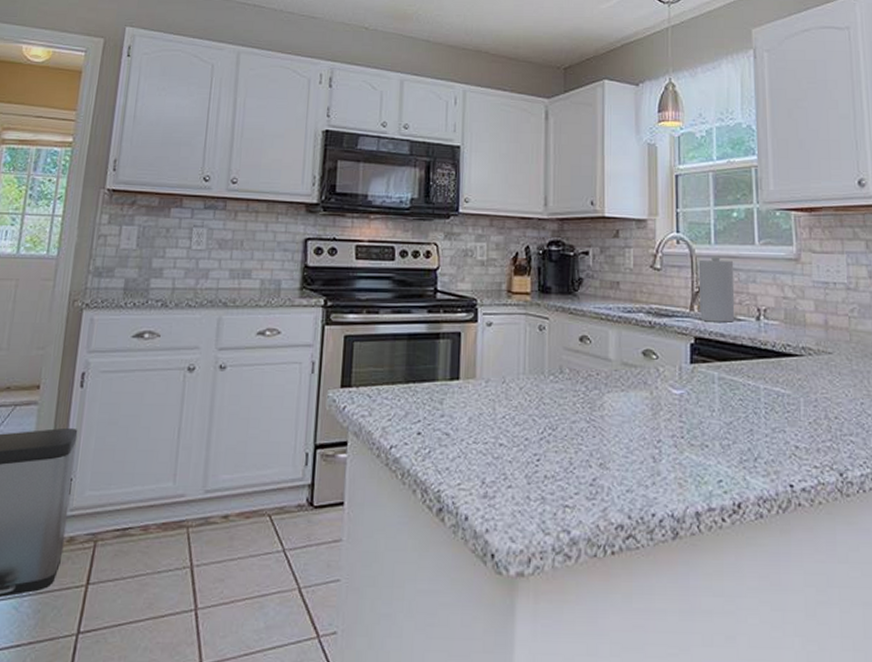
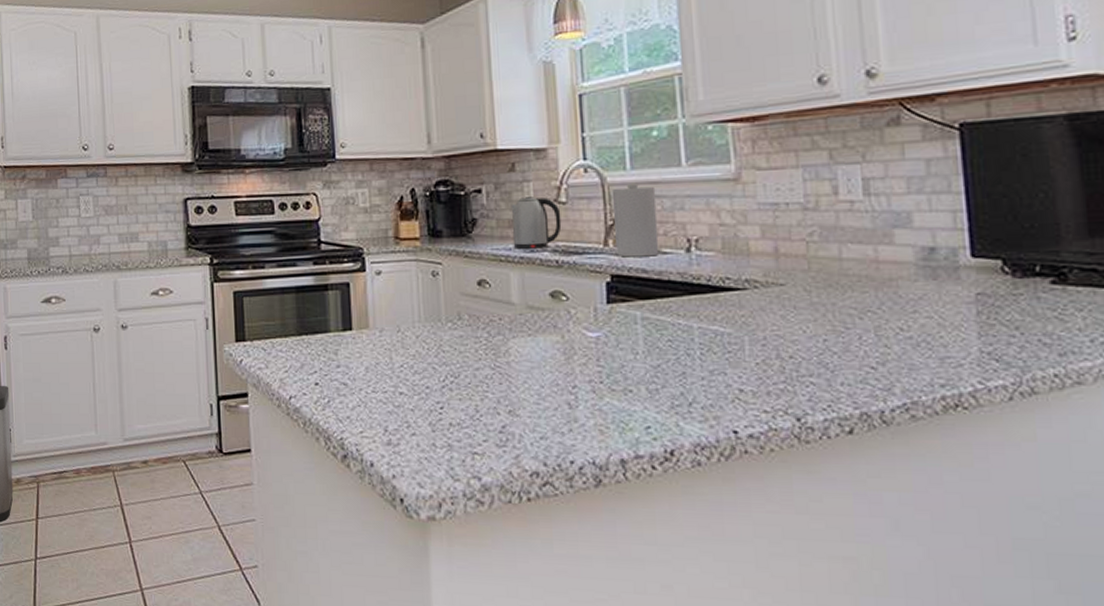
kettle: none [613,262,656,309] -> present [510,197,562,249]

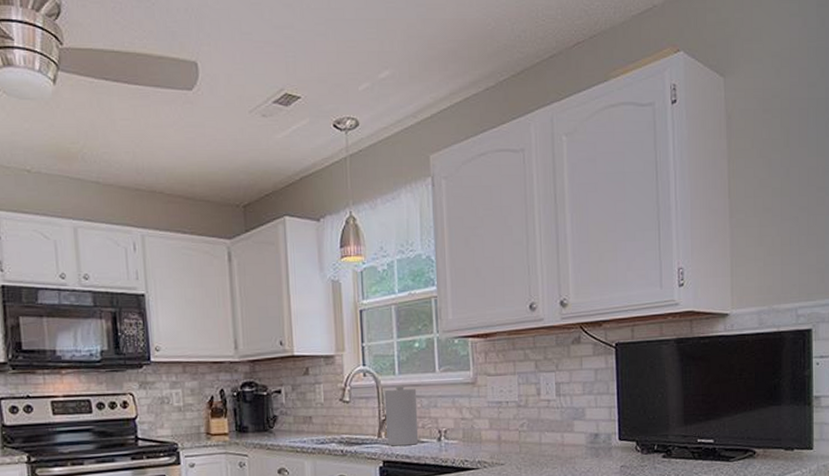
kettle: present [510,197,562,249] -> none [305,397,346,441]

